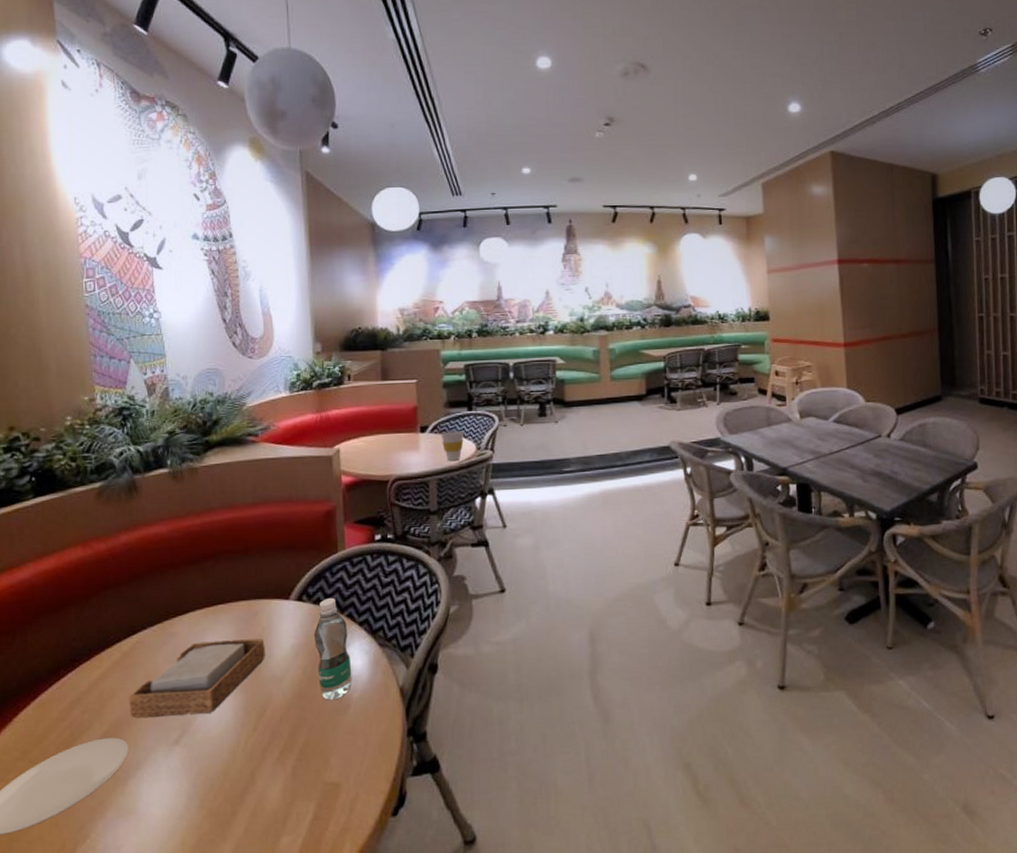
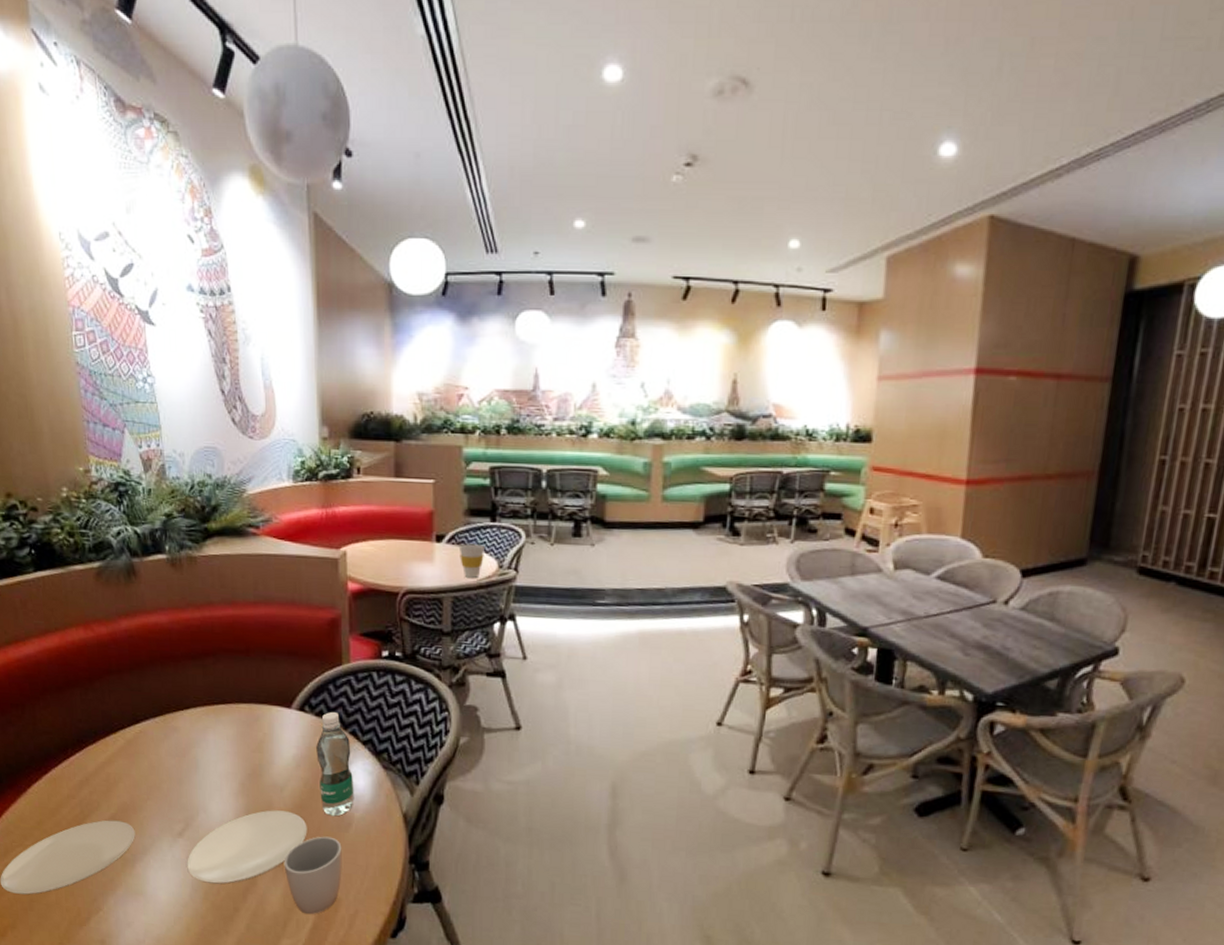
napkin holder: present [128,638,265,719] -> none [134,739,266,811]
plate: none [183,702,307,790] -> present [187,810,308,885]
cup: none [283,721,342,806] -> present [283,836,342,915]

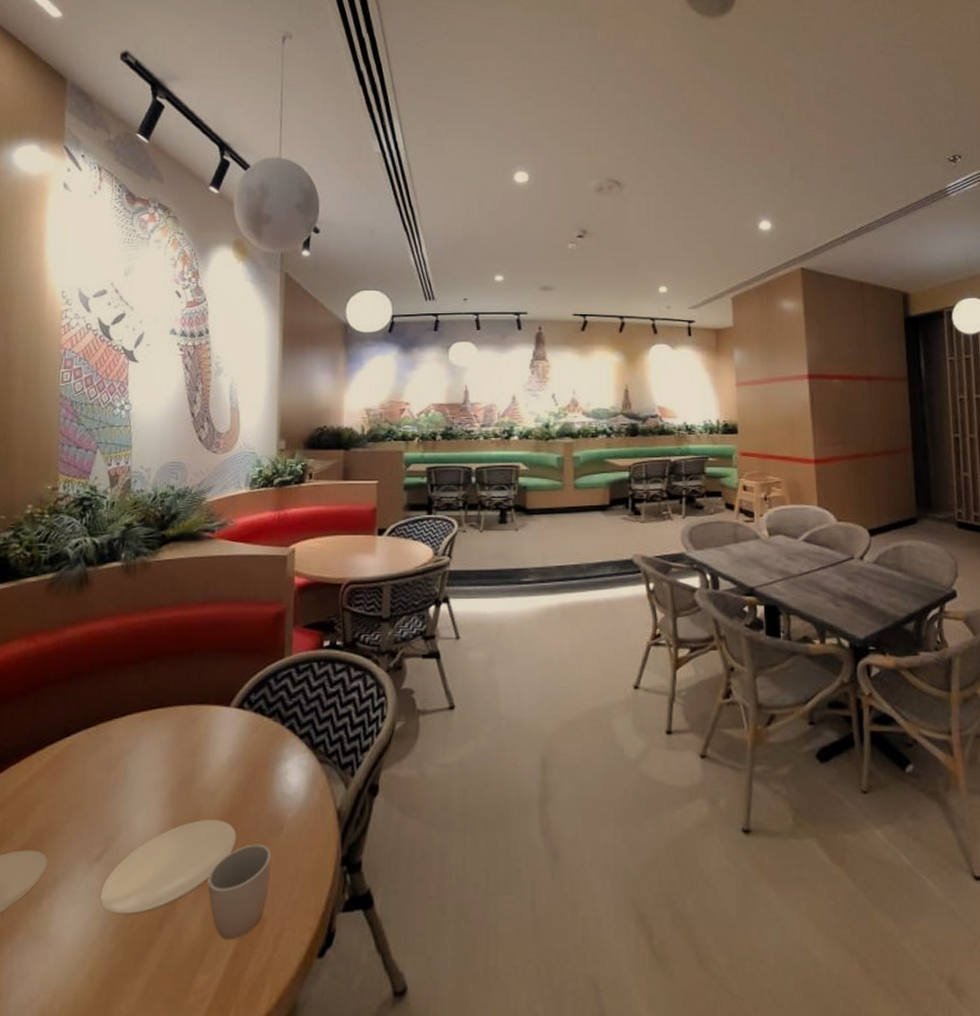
bottle: present [316,711,354,817] -> none [252,706,289,820]
cup: present [458,544,484,579] -> none [398,535,421,567]

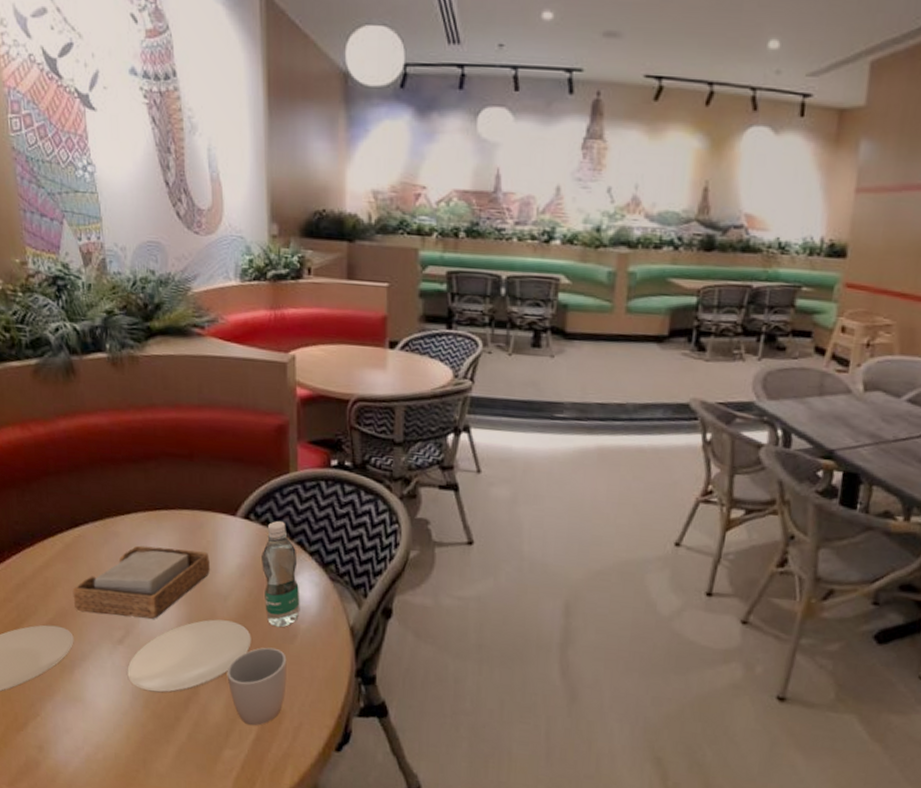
napkin holder: none [53,748,201,830] -> present [72,545,210,619]
bottle: none [252,706,289,820] -> present [262,520,300,628]

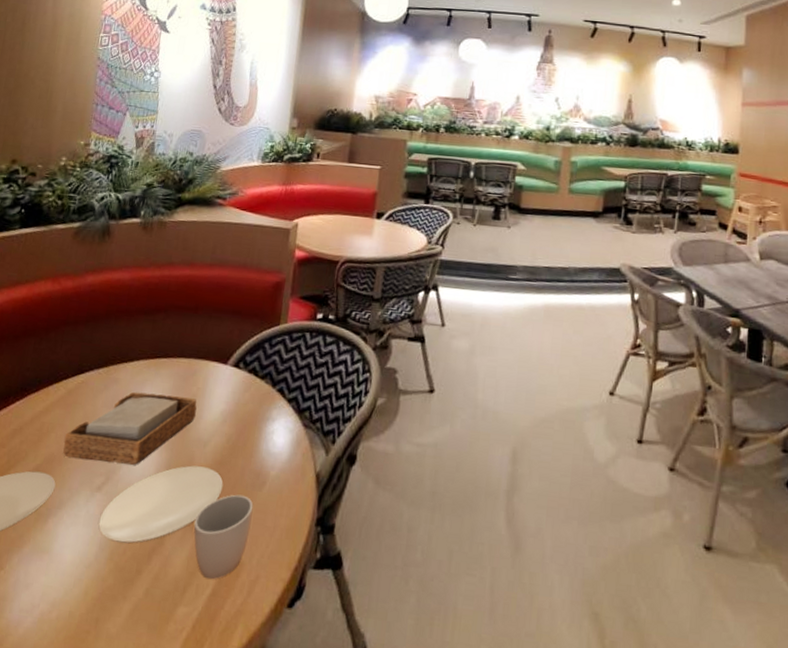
bottle: present [262,520,300,628] -> none [240,368,276,474]

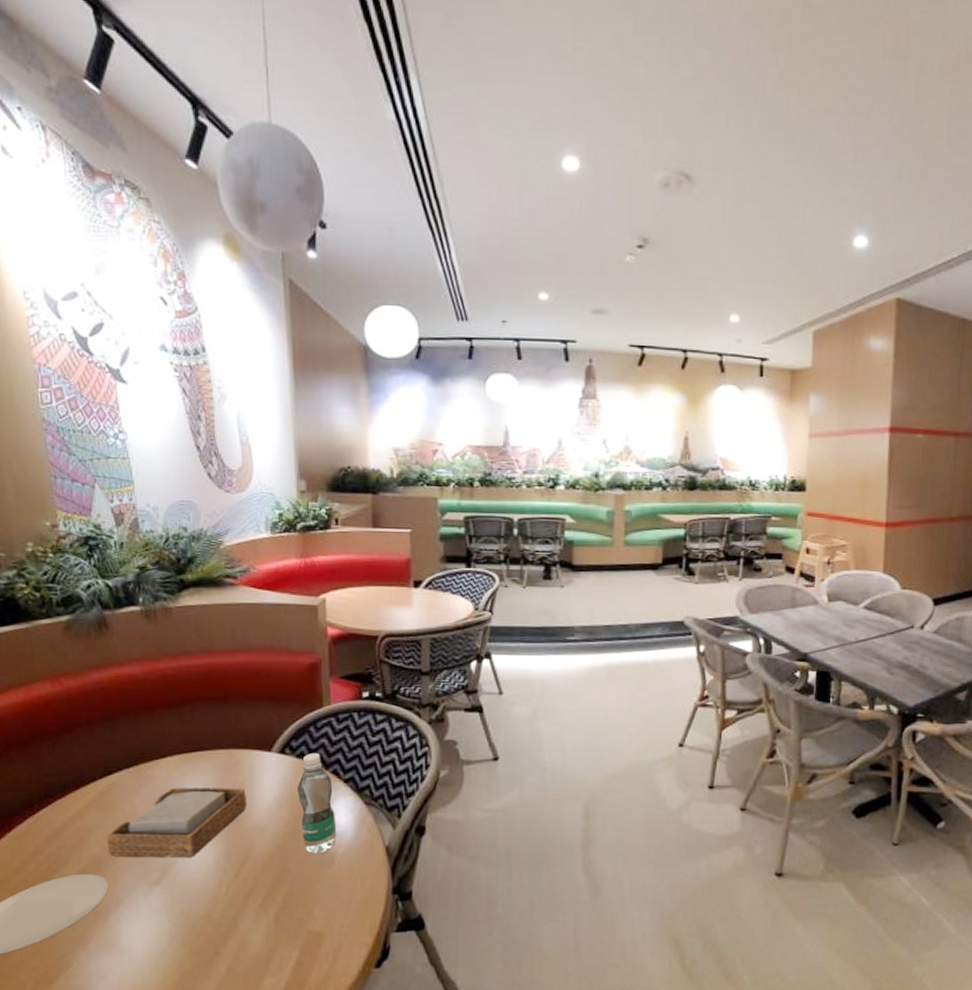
plate: present [98,465,223,544] -> none [164,852,290,930]
cup: present [194,494,253,580] -> none [265,874,326,952]
bottle: none [240,368,276,474] -> present [297,752,337,854]

